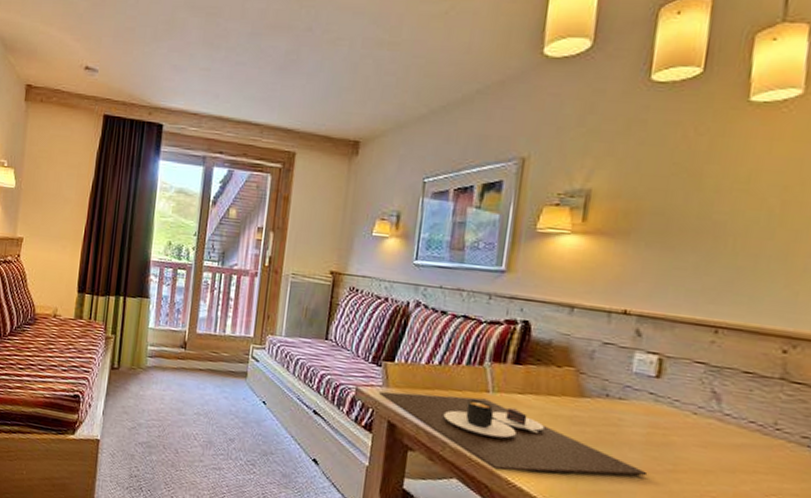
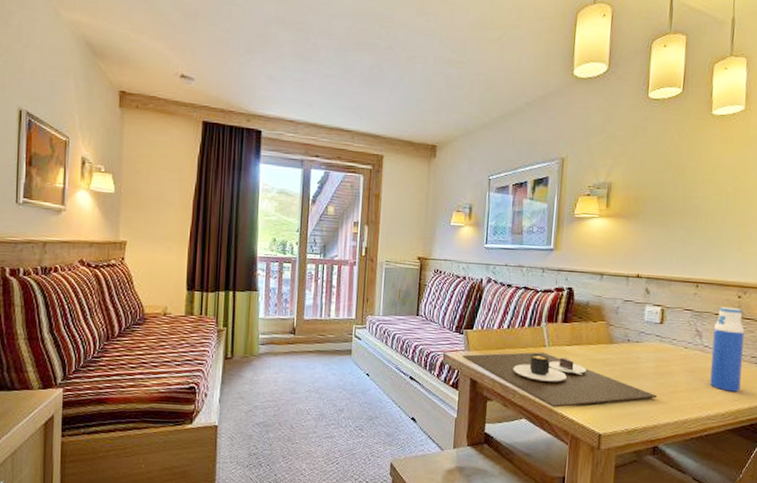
water bottle: none [731,362,792,483] -> present [710,306,745,392]

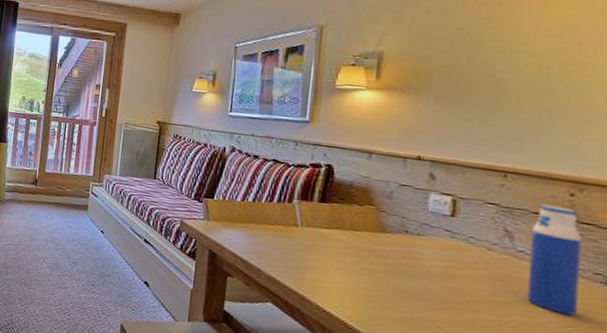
place setting: present [463,352,658,408] -> none [201,224,448,305]

